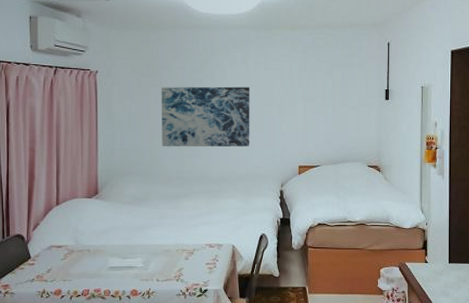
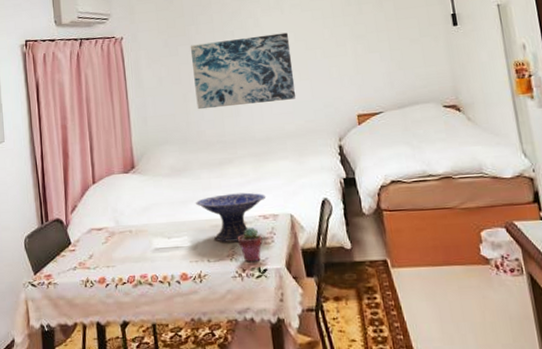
decorative bowl: none [150,224,214,265] -> present [195,192,266,242]
potted succulent: none [184,254,206,283] -> present [237,227,263,263]

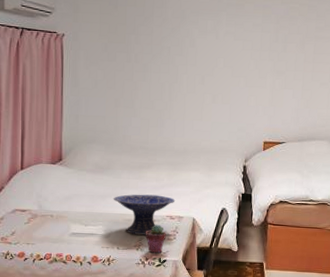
wall art: present [190,32,297,110] -> none [126,53,219,120]

